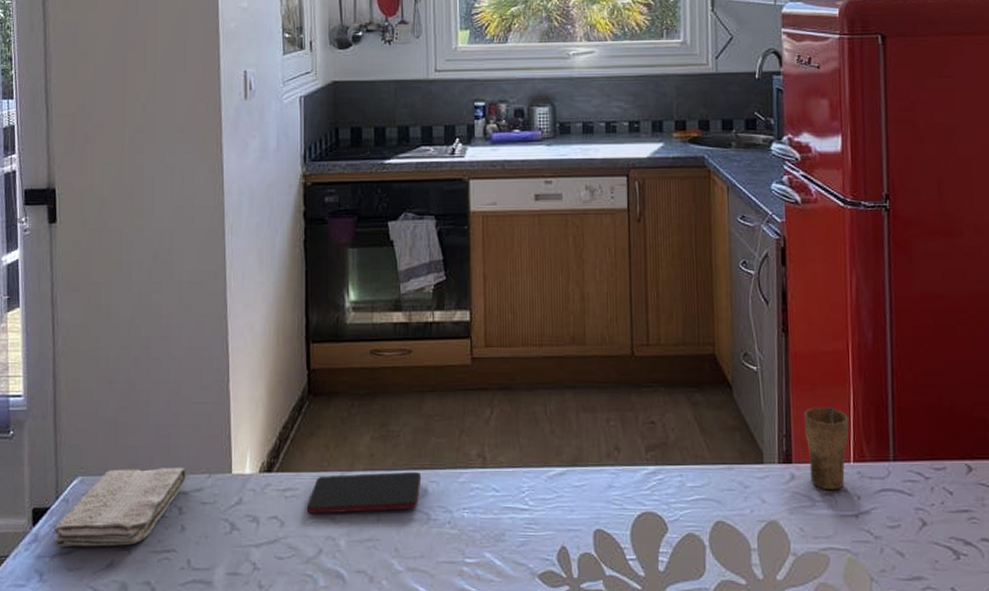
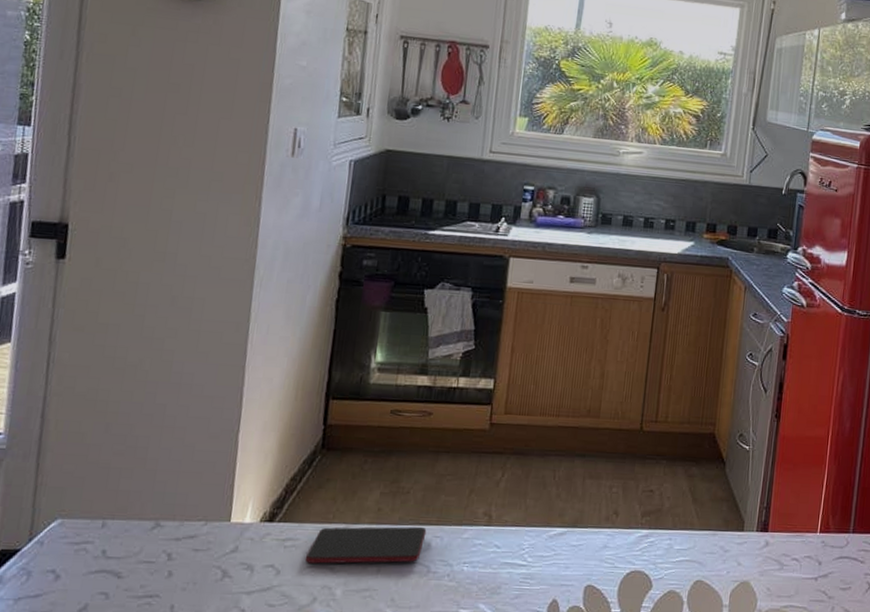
washcloth: present [53,467,186,547] -> none [20,513,181,590]
cup: present [803,406,849,489] -> none [782,484,821,556]

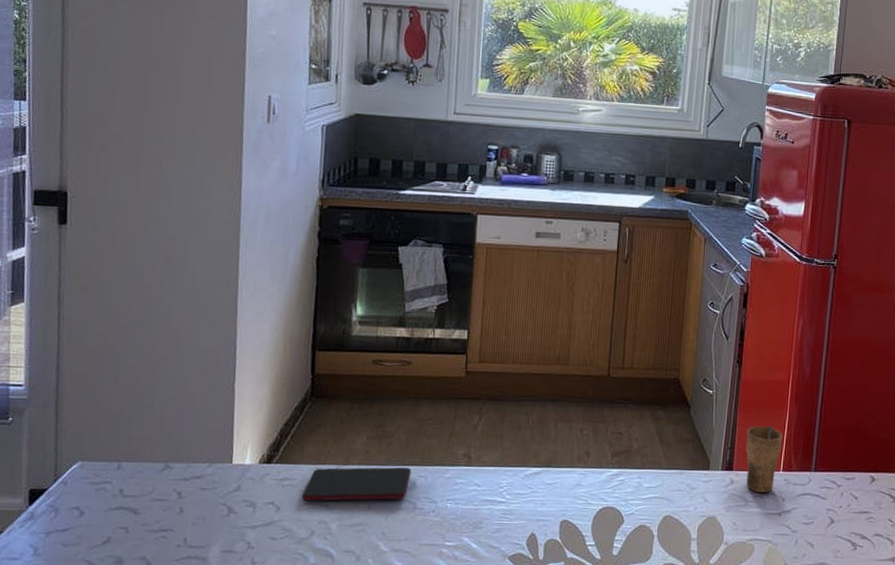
cup: none [782,484,821,556] -> present [745,425,783,493]

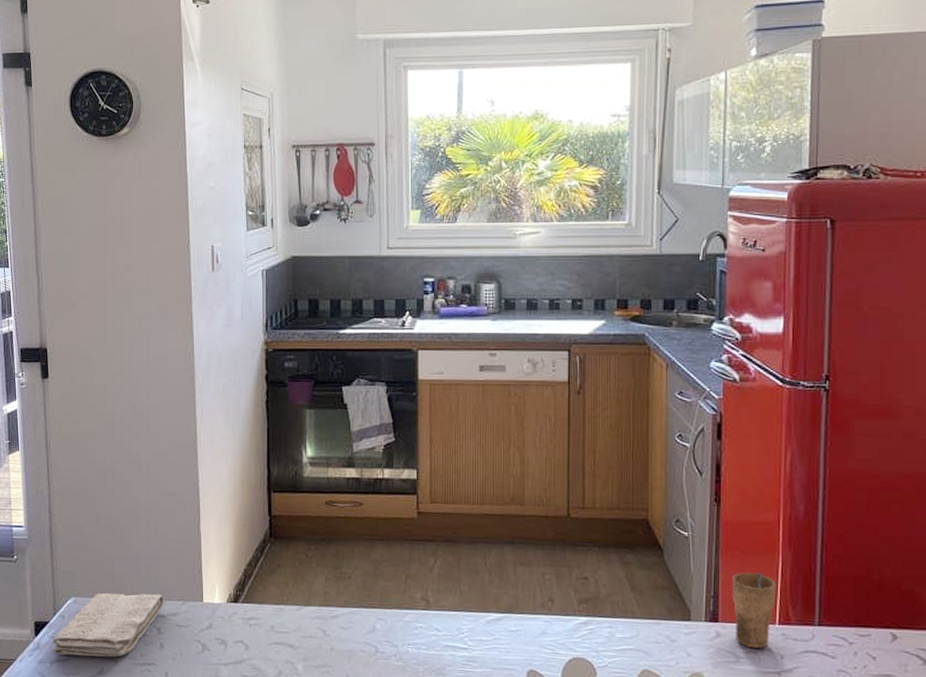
washcloth: none [50,456,188,525] -> present [52,593,163,657]
smartphone: present [301,467,412,501] -> none [268,608,371,642]

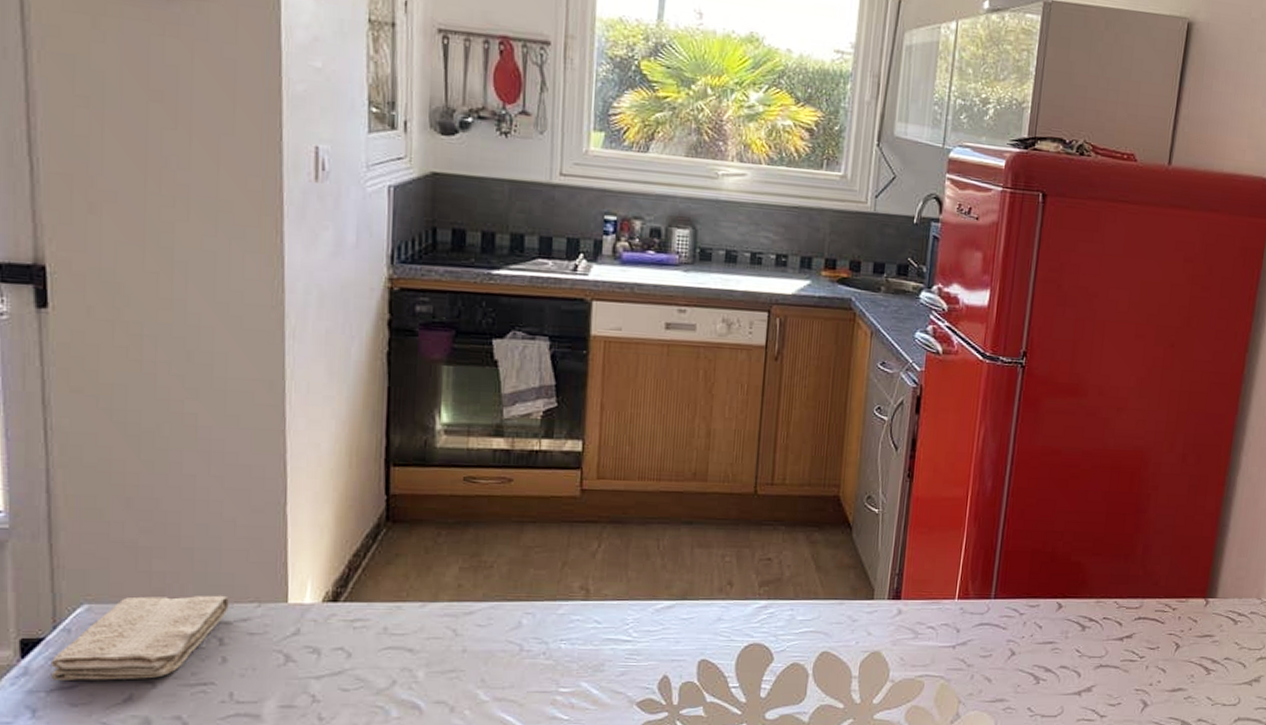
cup: present [732,572,777,648] -> none [916,548,960,623]

